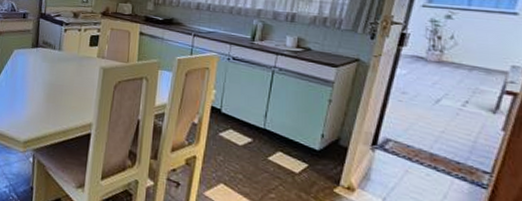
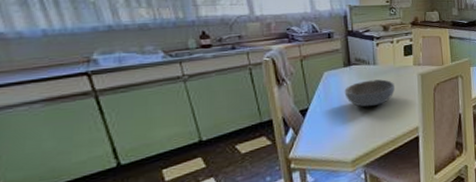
bowl: none [28,64,75,92] -> present [344,79,395,107]

